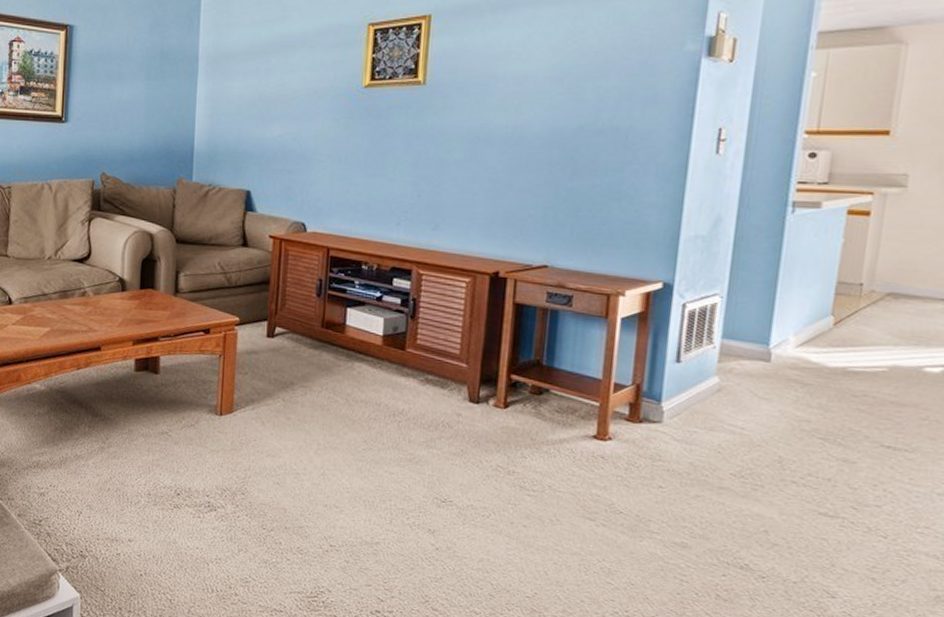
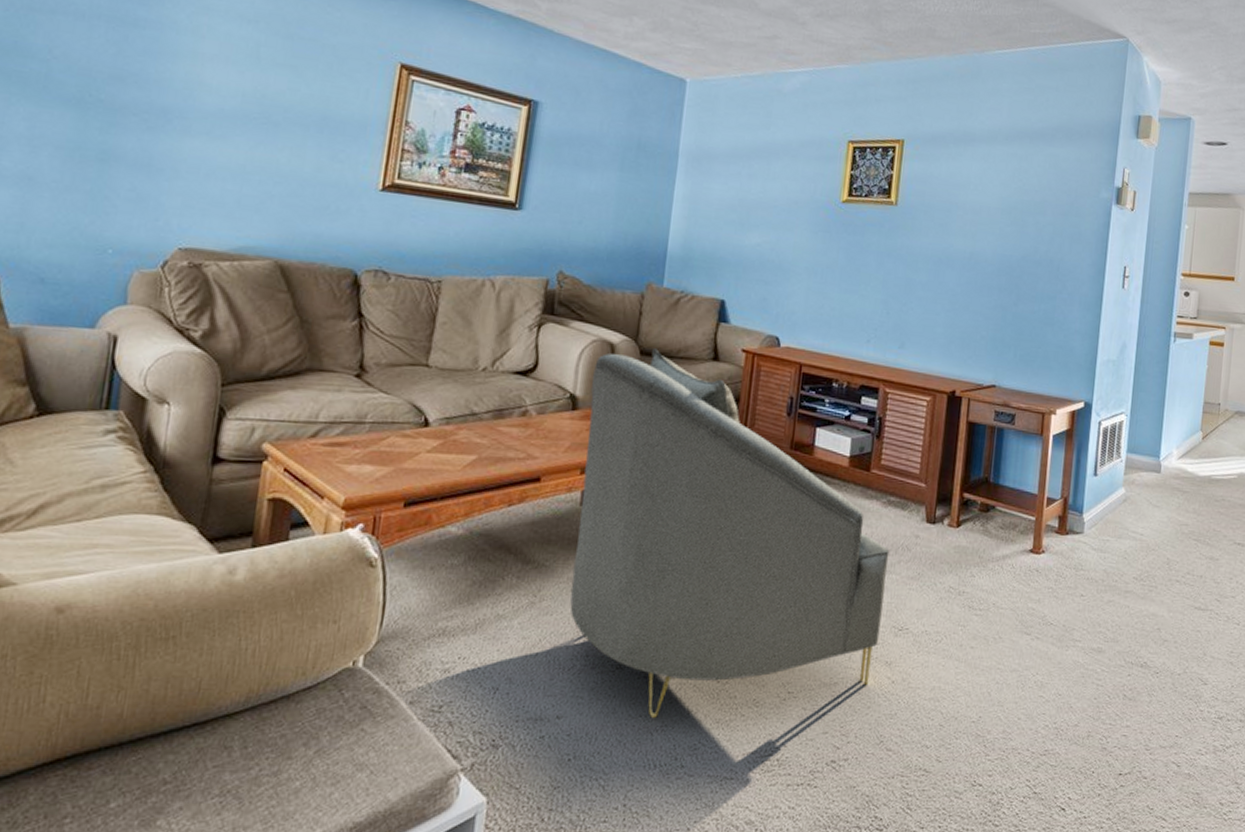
armchair: none [132,237,429,552] -> present [570,348,890,719]

